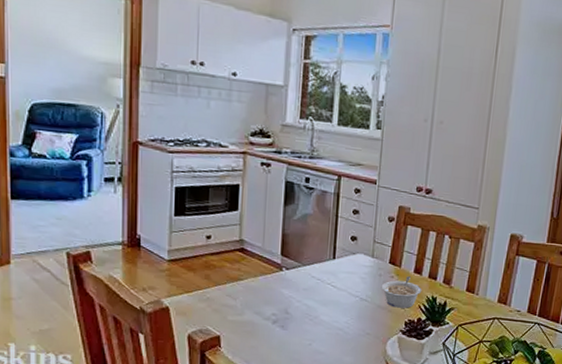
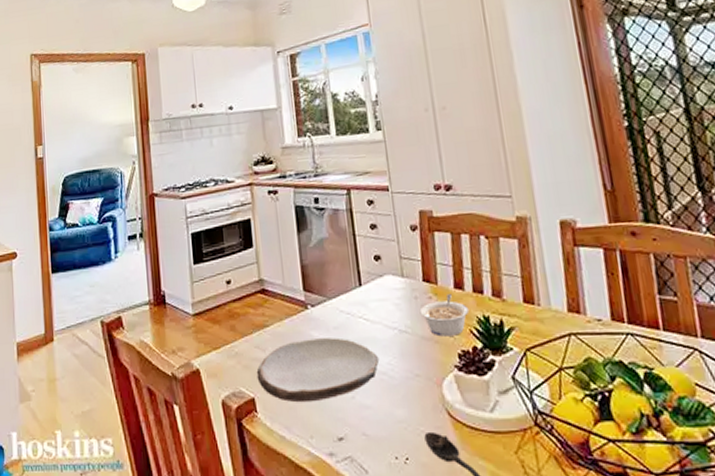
plate: none [225,295,339,345] -> present [256,337,380,403]

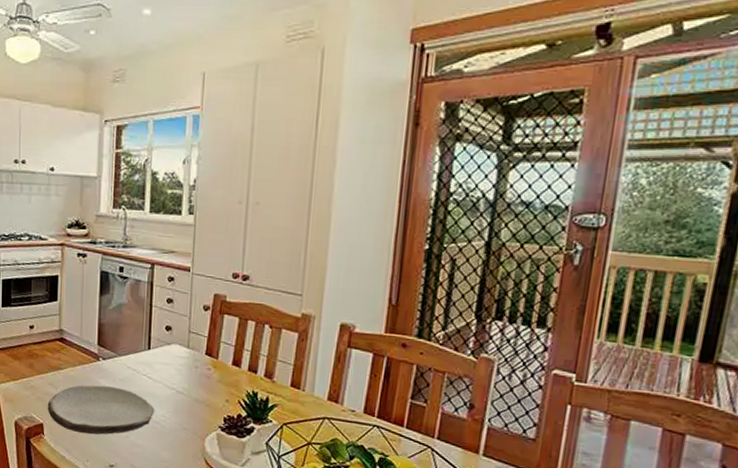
legume: present [419,294,470,337] -> none [197,369,242,403]

